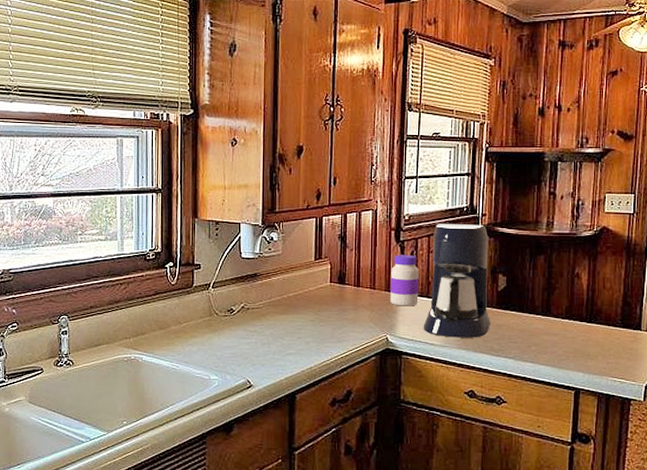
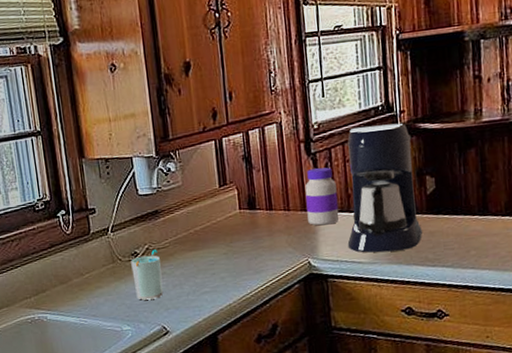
cup: none [226,309,254,355] -> present [131,249,163,301]

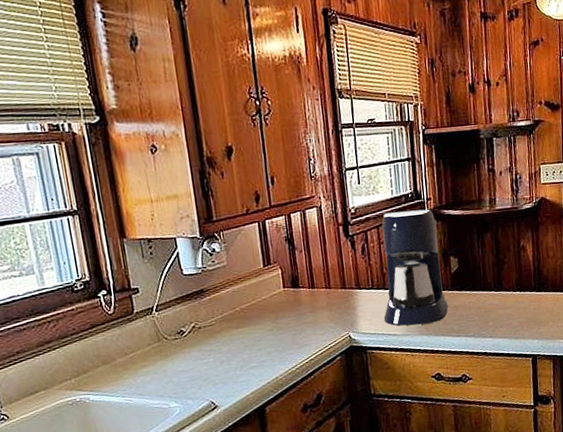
cup: present [131,249,163,301] -> none [177,327,211,378]
jar: present [304,167,339,226] -> none [344,248,376,302]

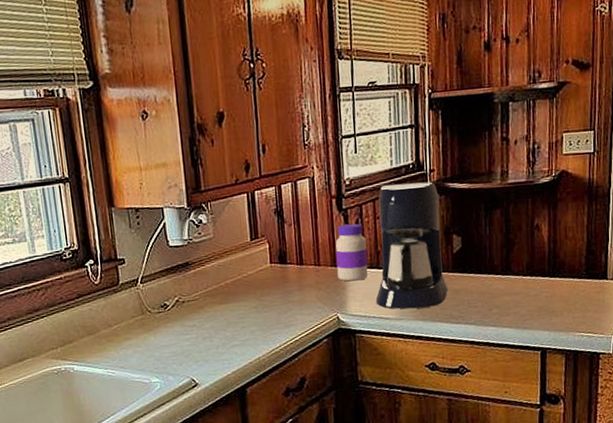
jar: none [344,248,376,302] -> present [335,223,368,281]

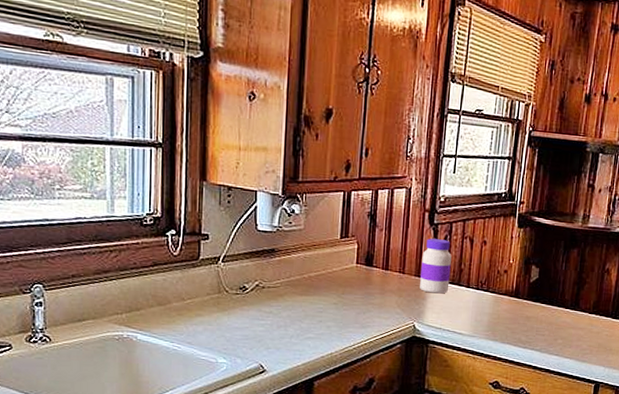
coffee maker: present [375,182,448,309] -> none [452,208,526,329]

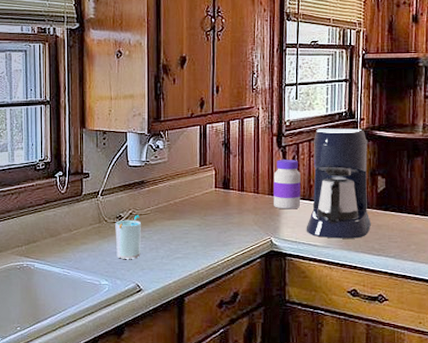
cup: none [237,287,270,337] -> present [115,215,142,260]
coffee maker: none [452,208,526,329] -> present [306,128,371,239]

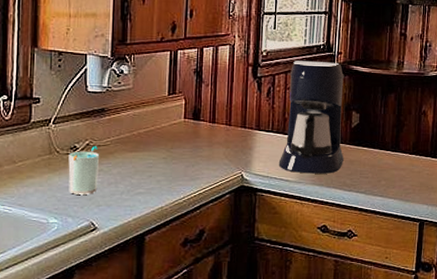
jar: present [273,160,301,209] -> none [246,91,276,143]

